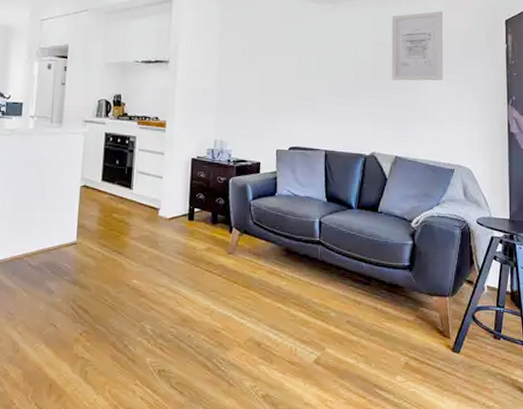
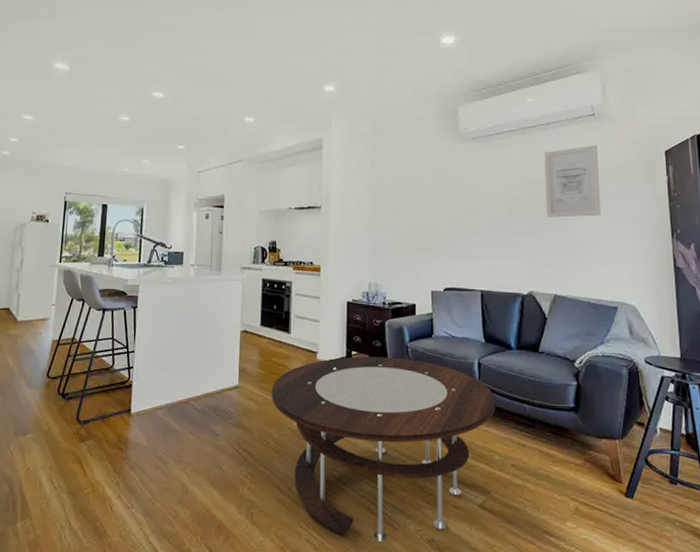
coffee table: none [110,213,334,398] -> present [271,356,496,542]

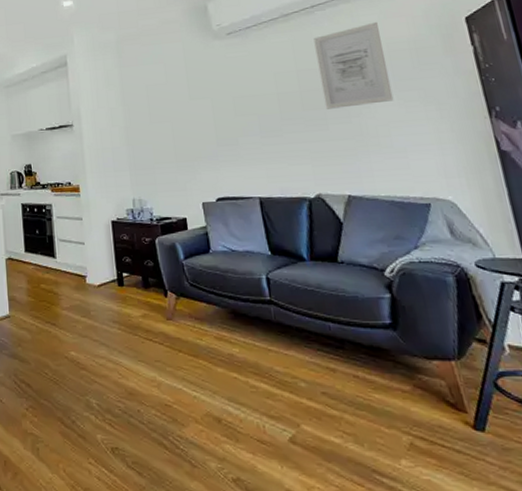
coffee table: present [271,356,496,542] -> none [43,277,294,480]

